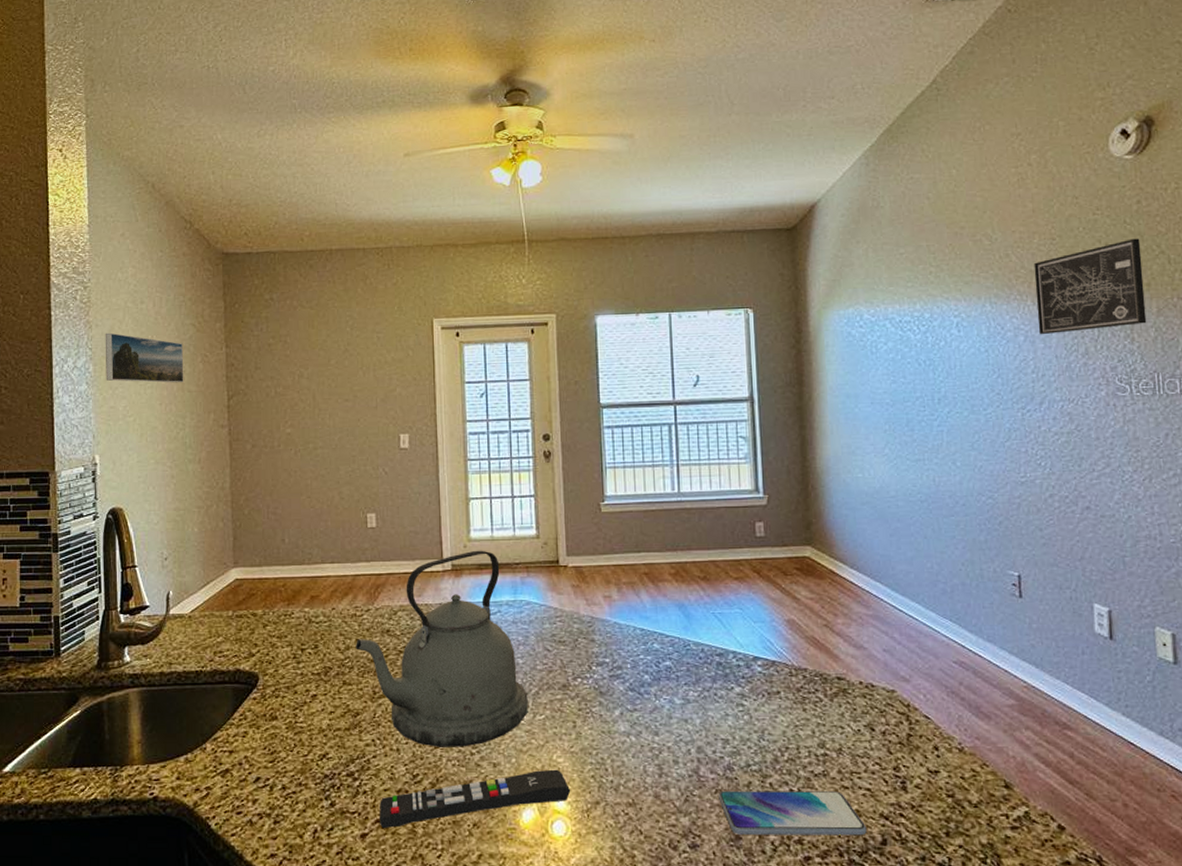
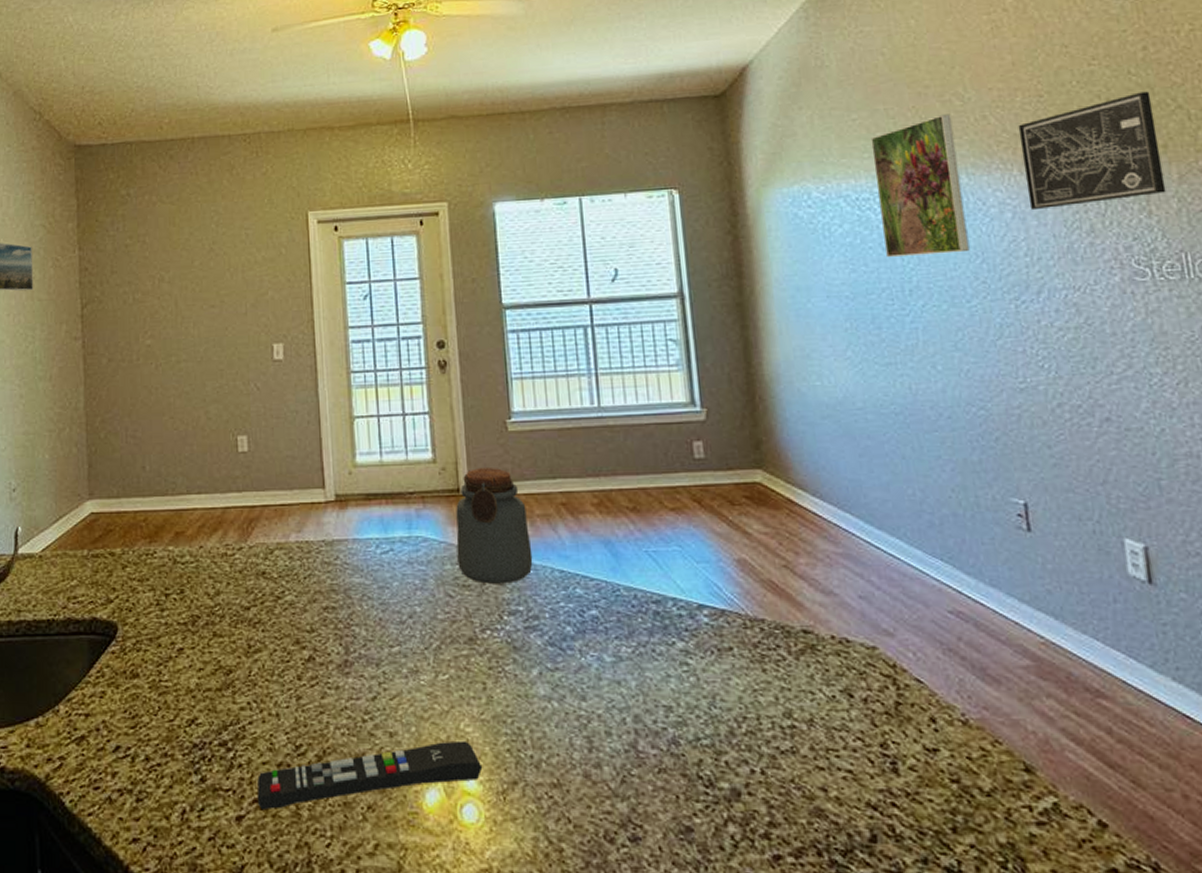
kettle: present [356,550,528,747] -> none [227,477,429,713]
jar: none [554,542,619,640] -> present [456,467,533,584]
smartphone: present [719,790,867,836] -> none [662,770,851,830]
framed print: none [914,251,988,371] -> present [870,114,970,257]

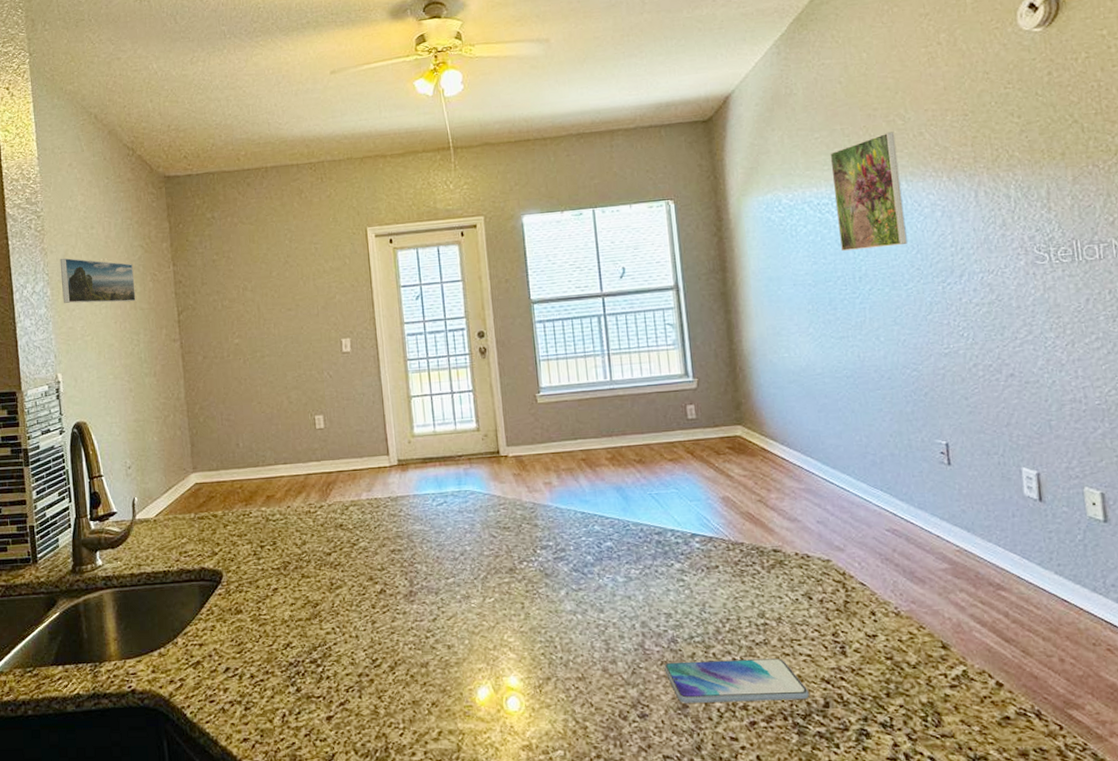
remote control: present [257,740,483,811] -> none [342,648,523,711]
jar: present [456,467,533,584] -> none [496,432,560,526]
smartphone: none [662,770,851,830] -> present [664,658,809,703]
wall art: present [1018,91,1166,211] -> none [947,109,1063,210]

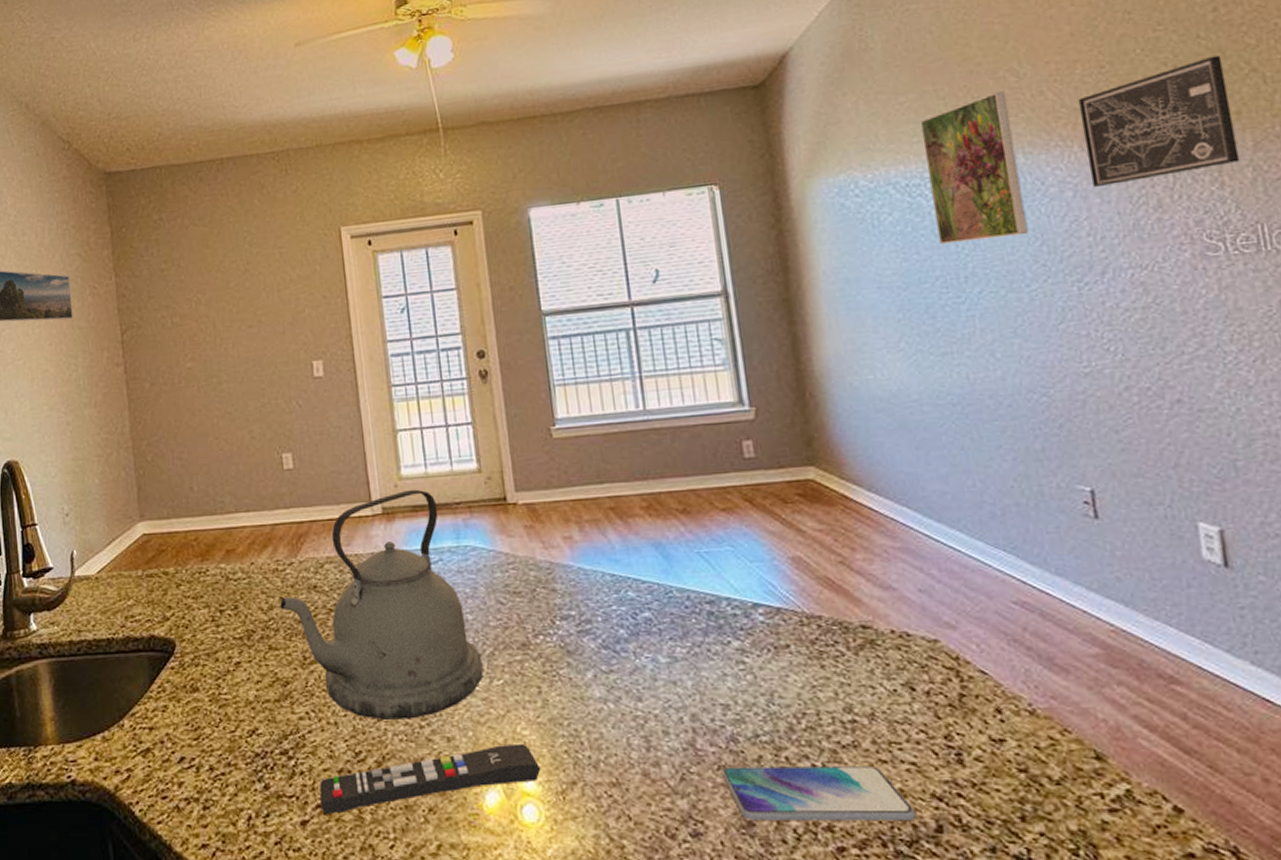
kettle: none [311,445,478,633] -> present [280,489,484,720]
remote control: none [342,648,523,711] -> present [319,743,541,815]
wall art: none [947,109,1063,210] -> present [1078,55,1240,188]

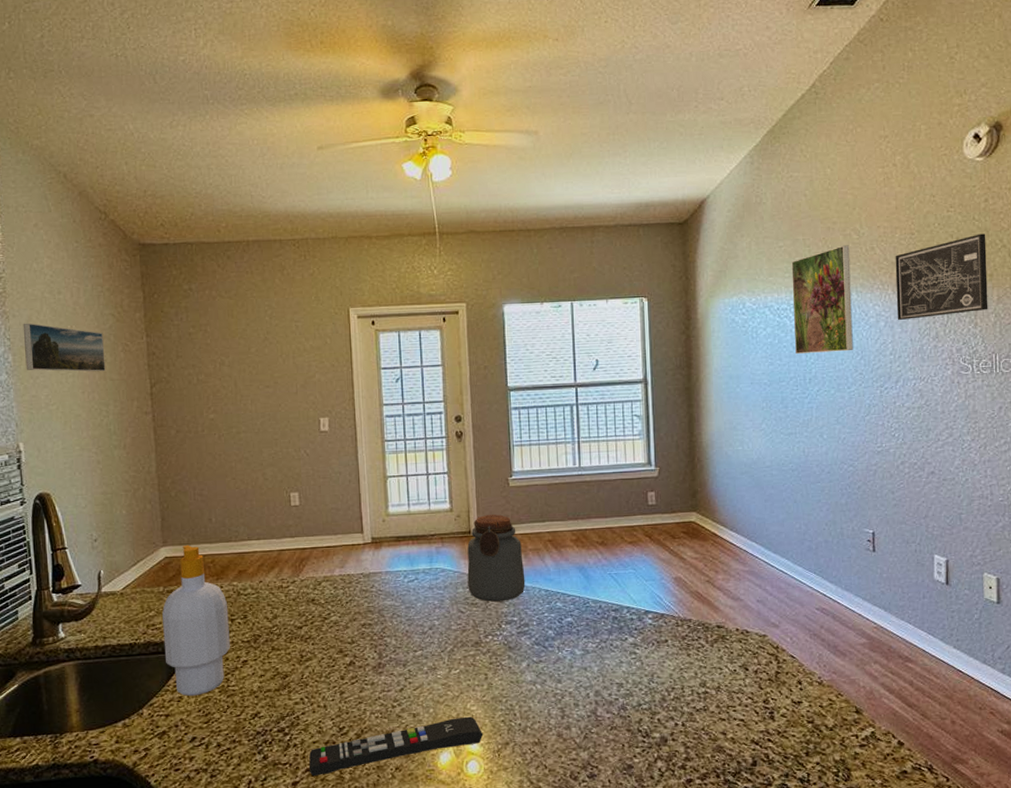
soap bottle: none [142,518,220,705] -> present [162,544,230,696]
kettle: present [280,489,484,720] -> none [283,523,444,702]
jar: none [503,474,583,590] -> present [467,514,525,602]
smartphone: present [722,766,916,821] -> none [614,723,740,764]

